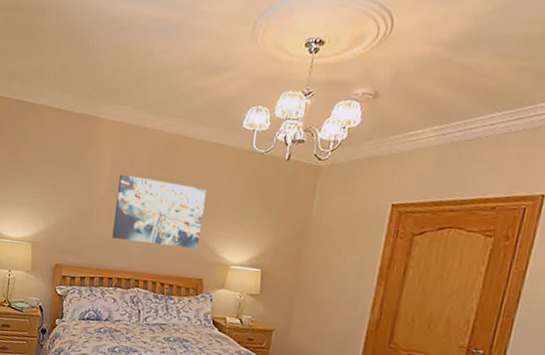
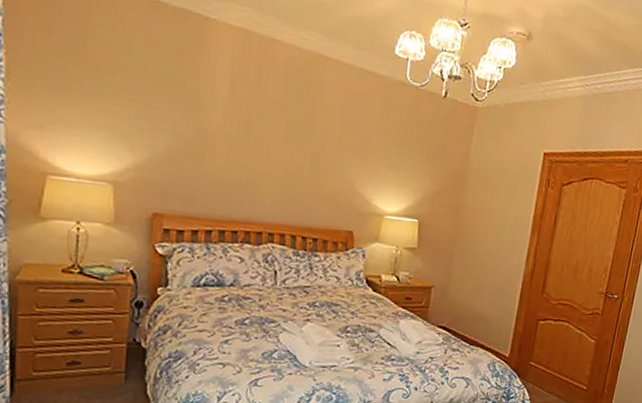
wall art: present [112,174,207,249] -> none [235,96,355,195]

